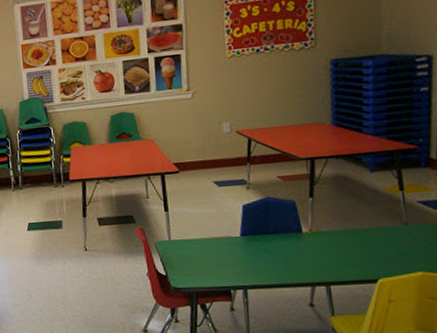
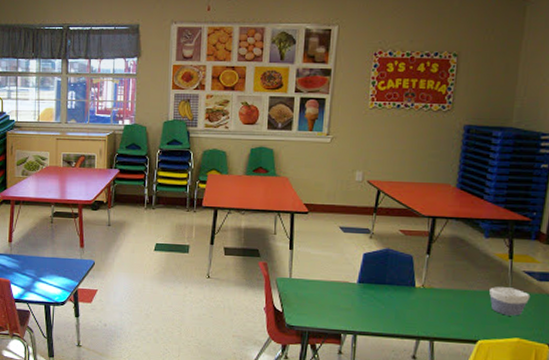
bowl: none [383,220,429,250] -> present [489,287,531,316]

